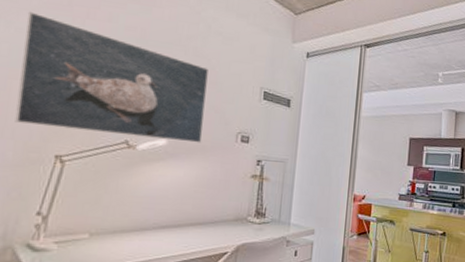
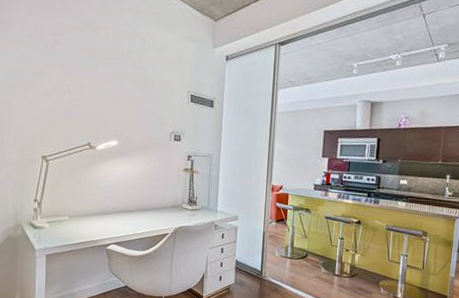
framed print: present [15,11,208,143] -> none [14,44,146,143]

